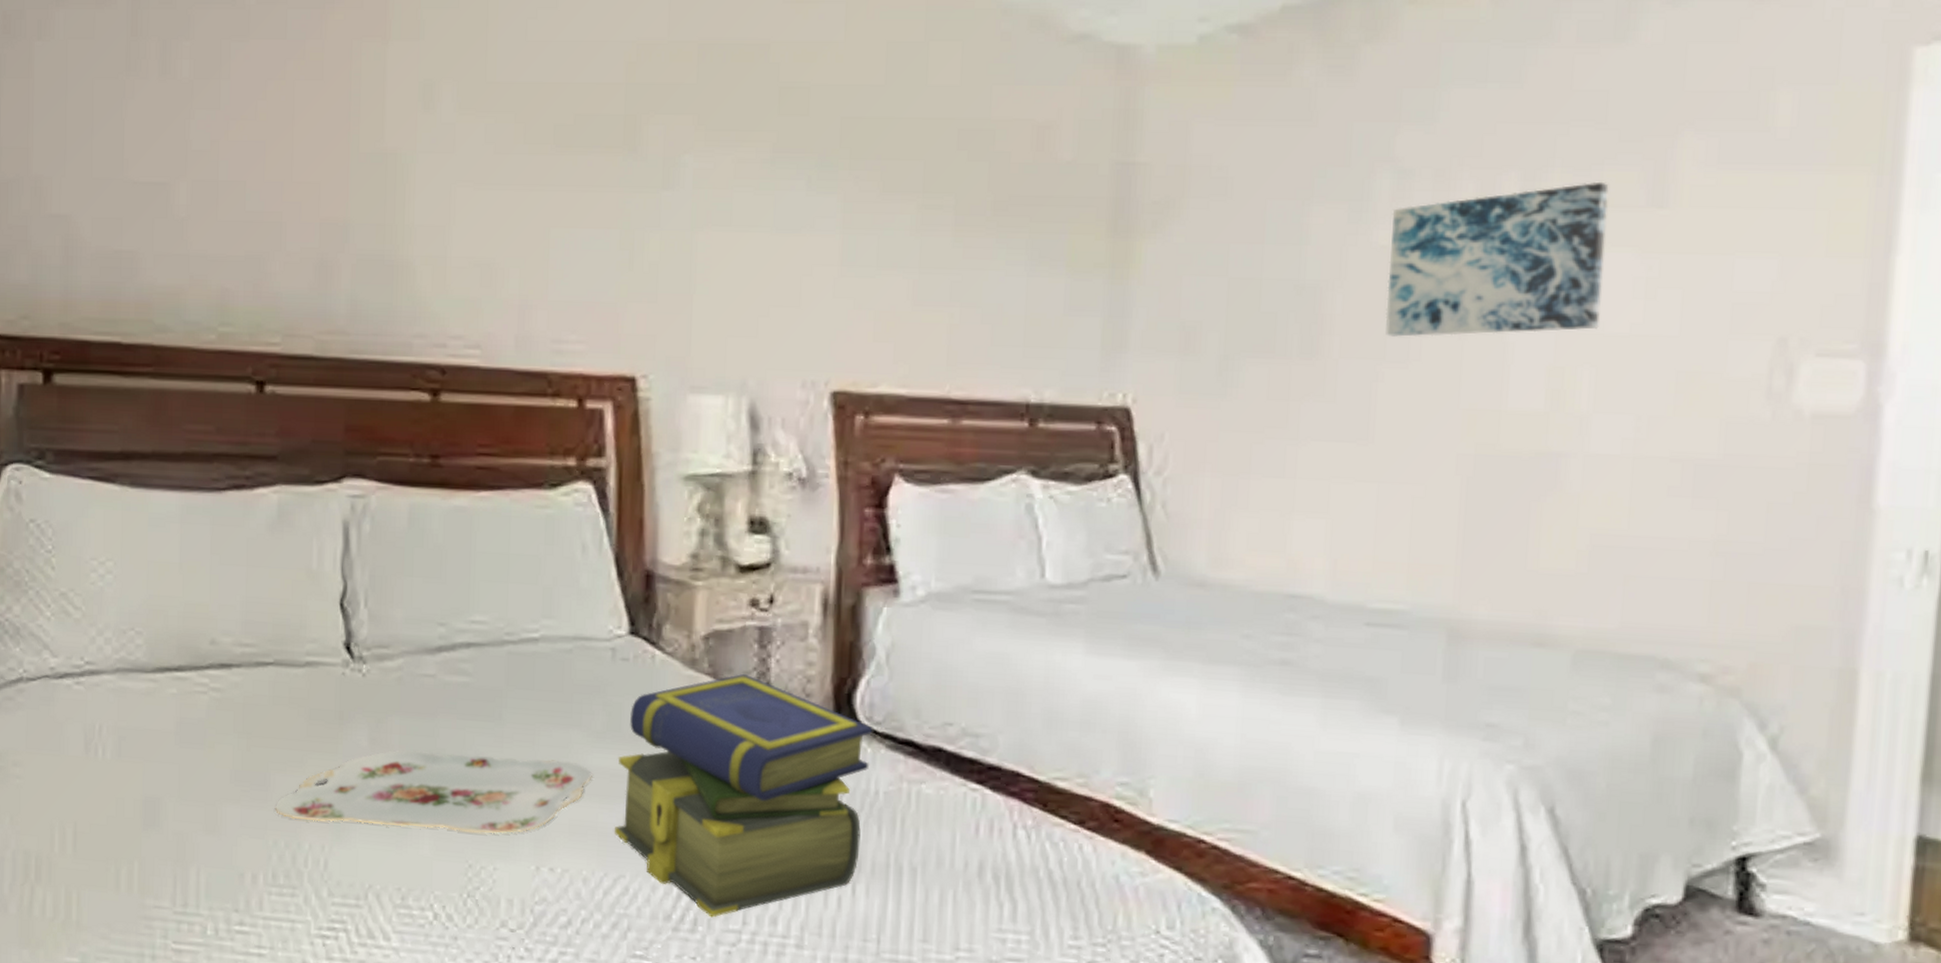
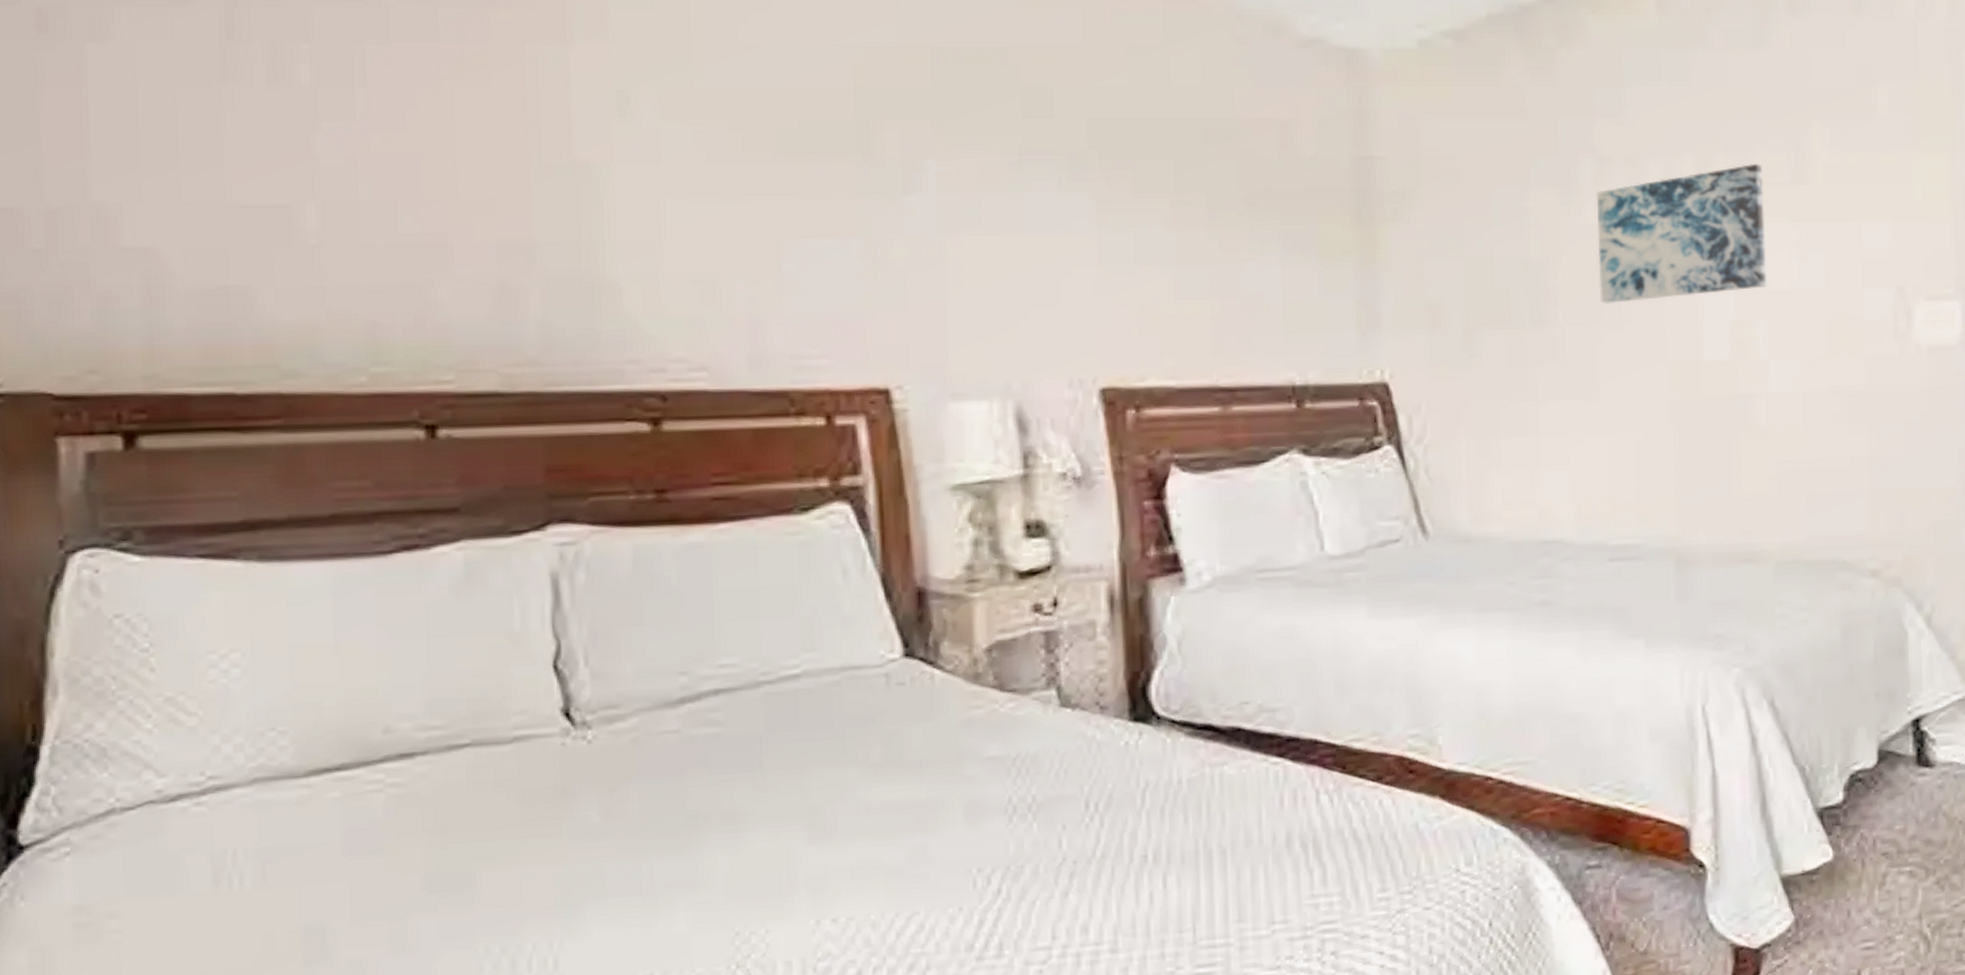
serving tray: present [274,750,592,833] -> none [484,801,874,919]
stack of books: present [614,673,873,918] -> none [901,681,1171,939]

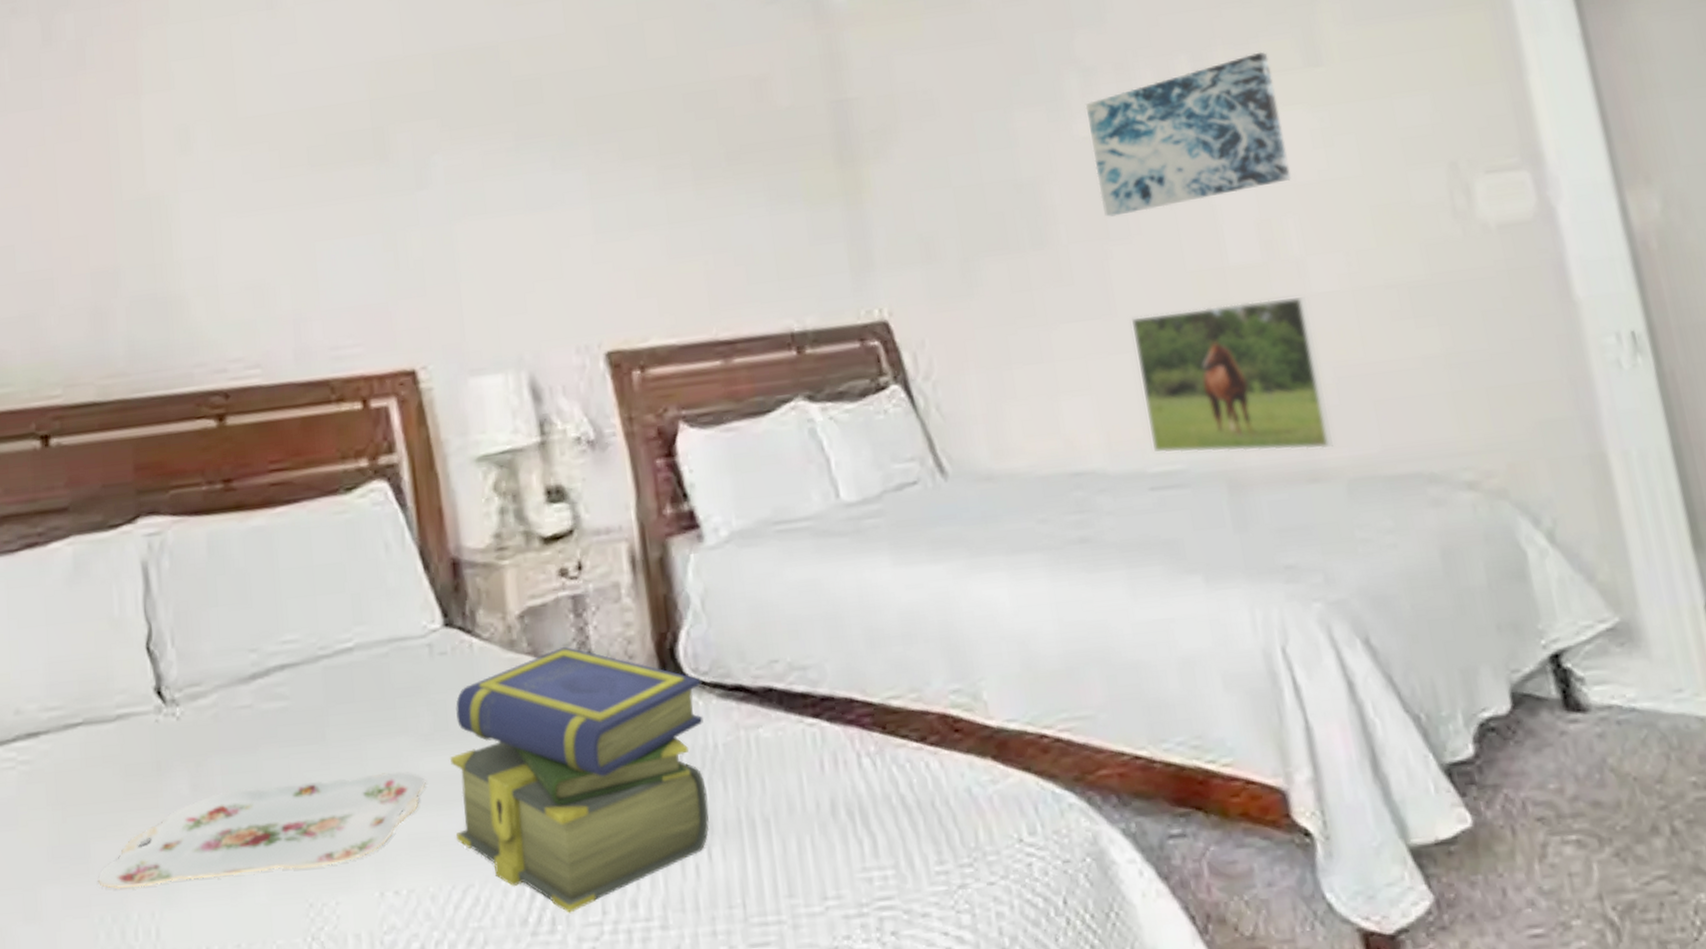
serving tray: none [484,801,874,919] -> present [97,771,426,889]
stack of books: none [901,681,1171,939] -> present [449,646,710,913]
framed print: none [1611,396,1770,534] -> present [1130,297,1335,454]

